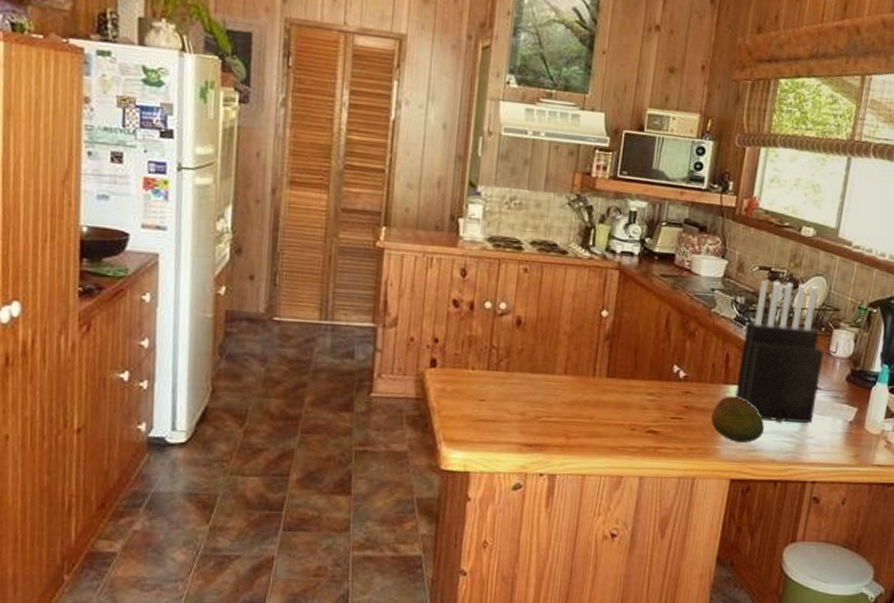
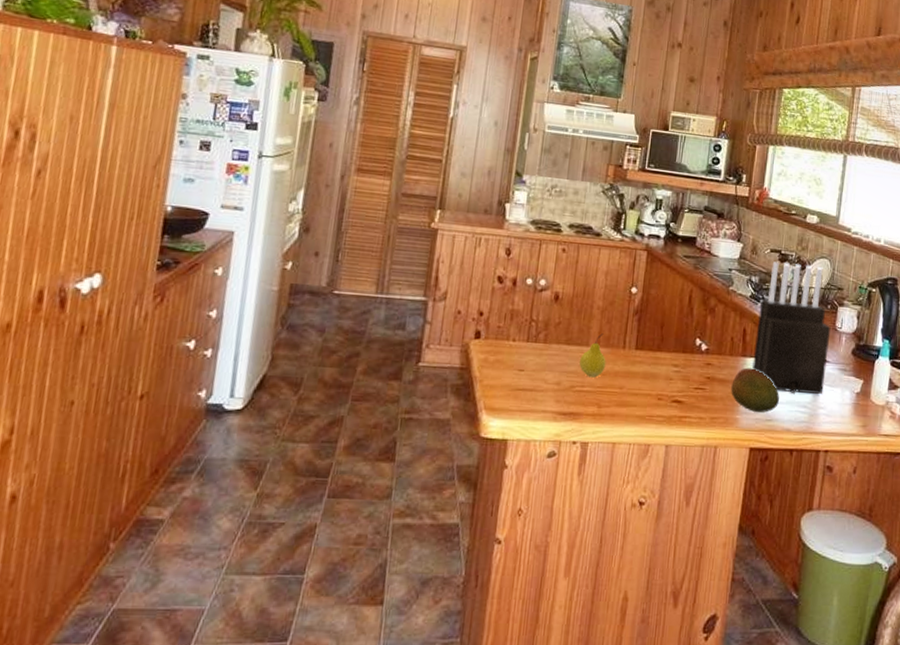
fruit: none [545,360,575,408] -> present [579,333,606,378]

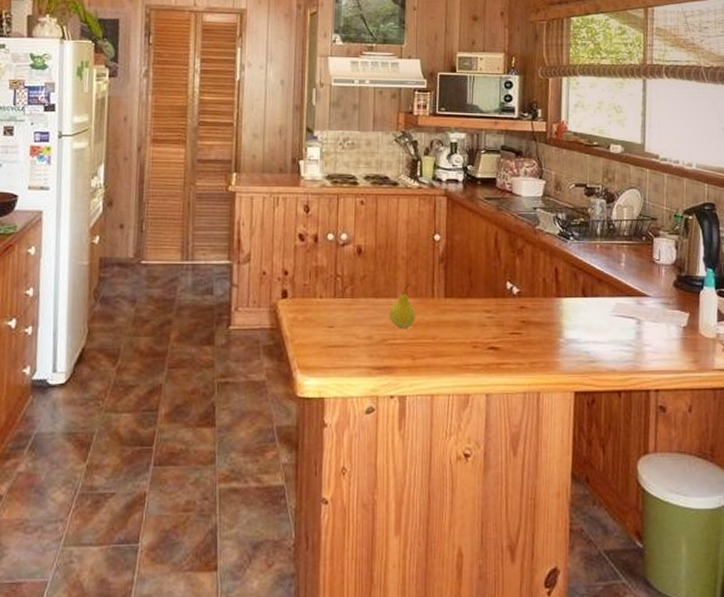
fruit: present [731,367,779,413] -> none [548,308,600,354]
knife block: present [752,261,831,395] -> none [568,196,649,333]

